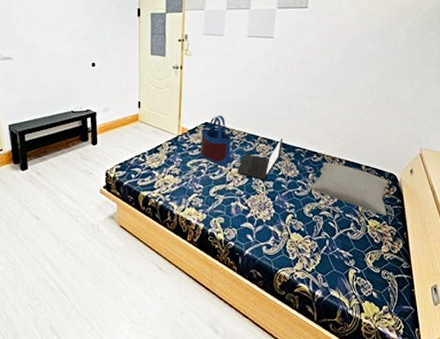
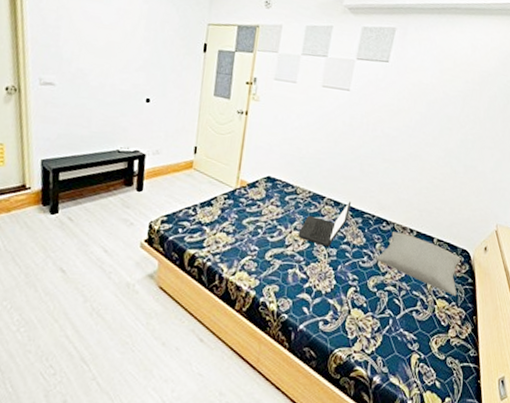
tote bag: present [200,115,232,166] -> none [258,169,296,227]

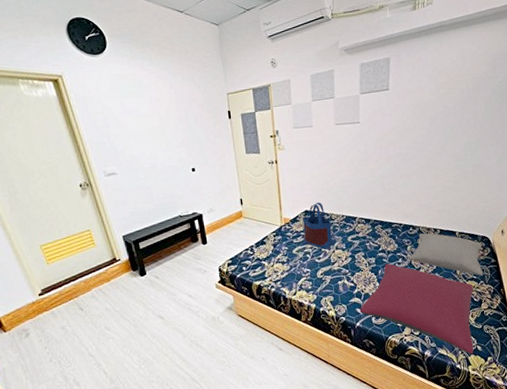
tote bag: none [258,169,296,227] -> present [302,202,333,249]
laptop: present [298,201,352,247] -> none [340,216,380,258]
pillow: none [306,260,443,391] -> present [359,264,474,355]

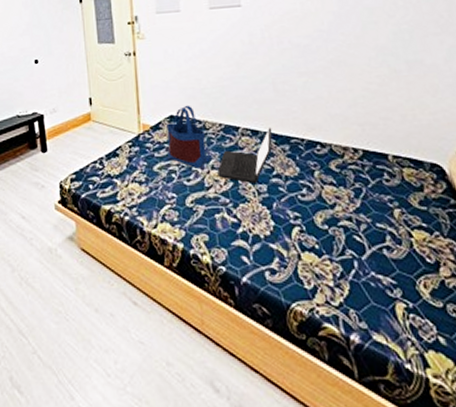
laptop: none [340,216,380,258] -> present [217,127,273,183]
pillow: present [359,264,474,355] -> none [246,195,433,349]
pillow: present [409,233,483,276] -> none [317,154,439,224]

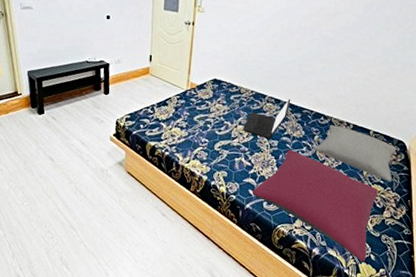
tote bag: present [166,105,207,168] -> none [207,72,240,123]
pillow: none [246,195,433,349] -> present [252,150,378,262]
pillow: none [317,154,439,224] -> present [314,125,397,182]

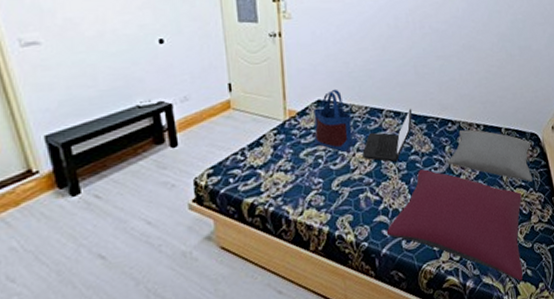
tote bag: none [207,72,240,123] -> present [314,89,353,152]

